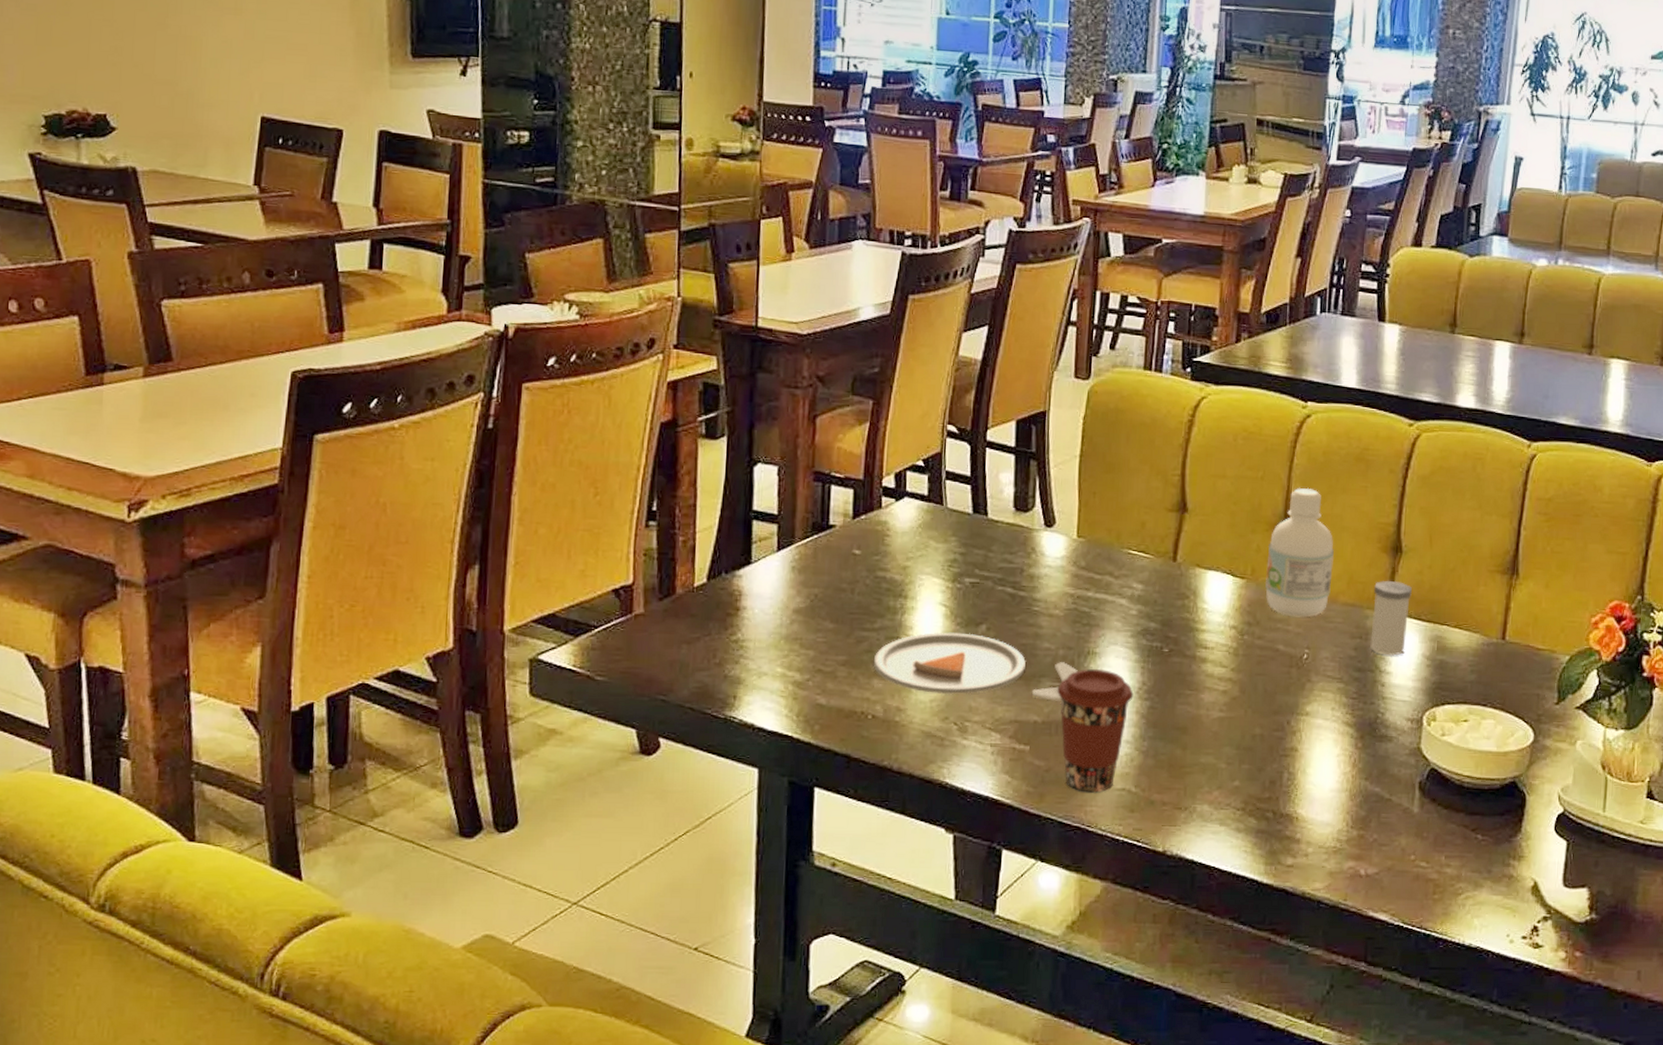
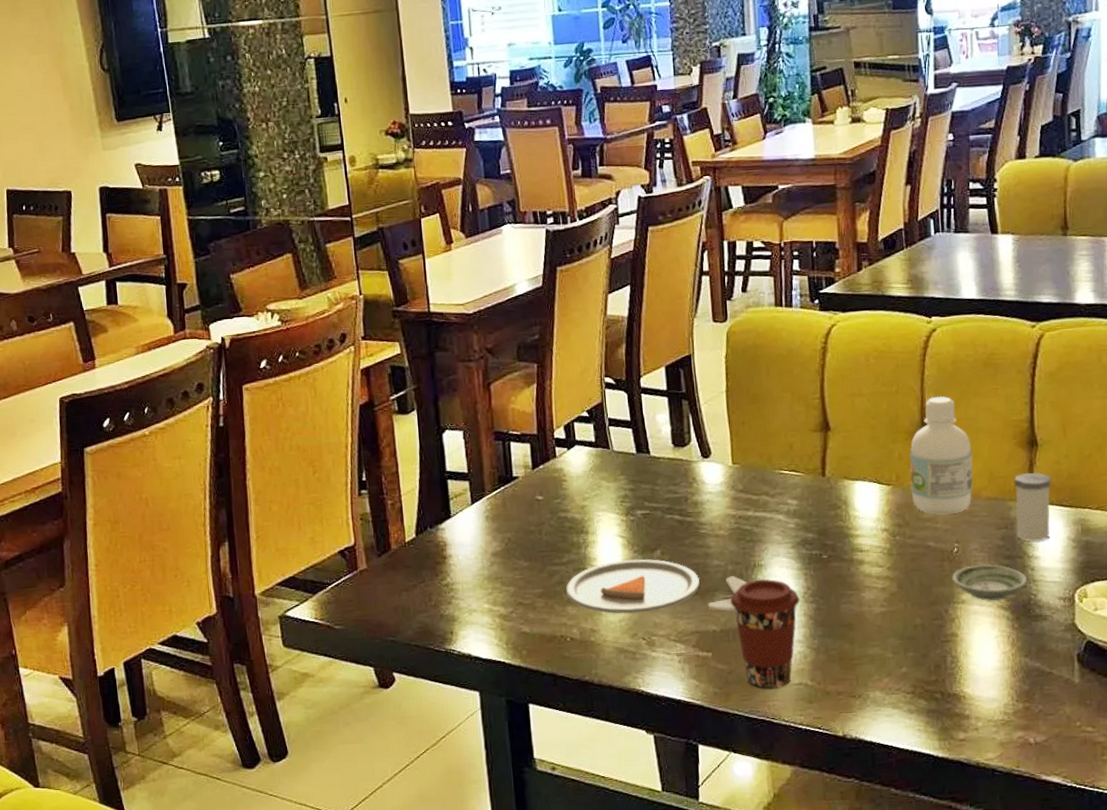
saucer: none [1298,675,1377,715] -> present [952,564,1028,601]

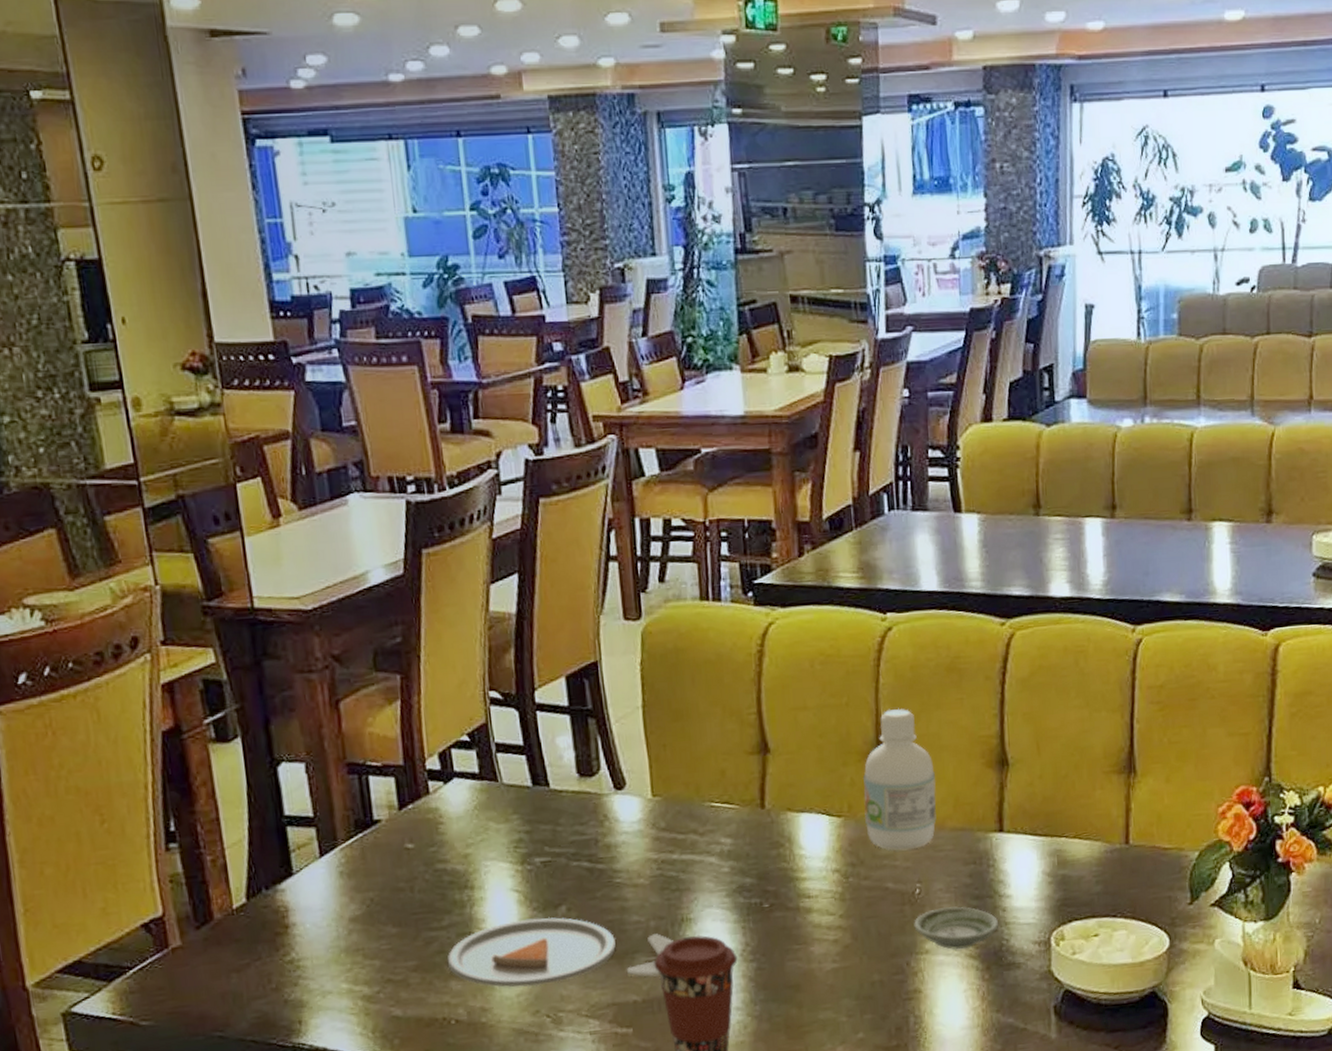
salt shaker: present [1013,472,1051,542] -> none [982,797,1024,878]

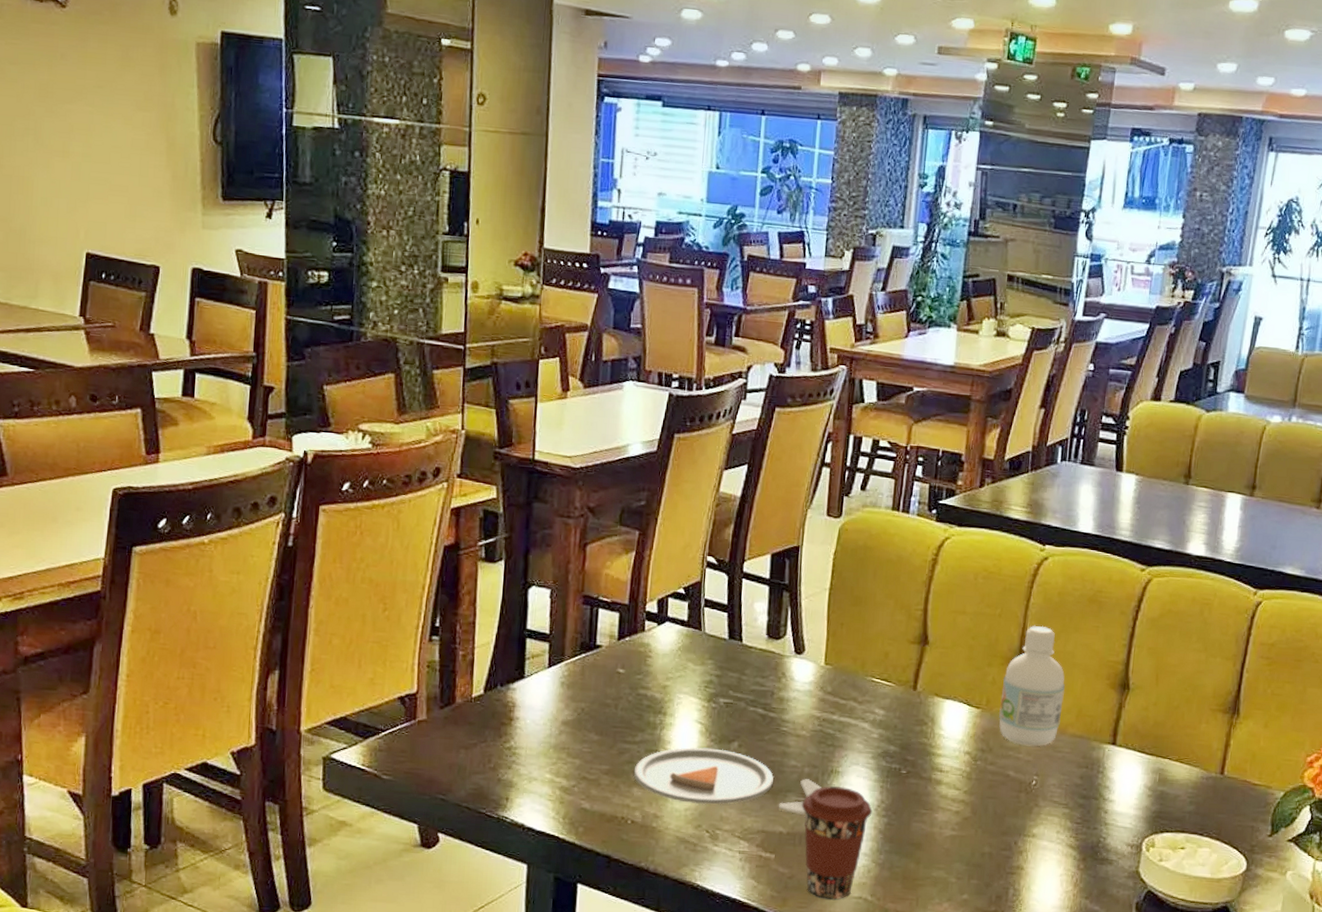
saucer: present [914,907,999,950] -> none [1026,800,1100,839]

